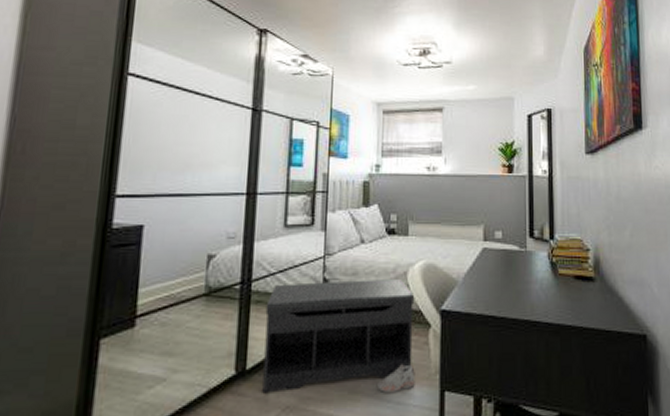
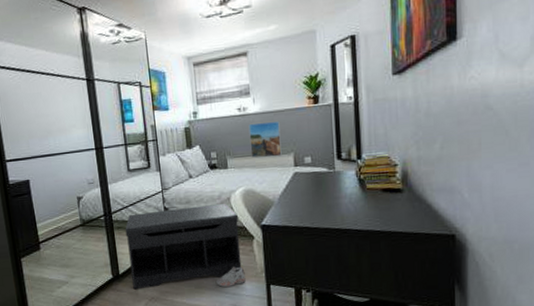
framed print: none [436,185,471,227] -> present [248,122,282,158]

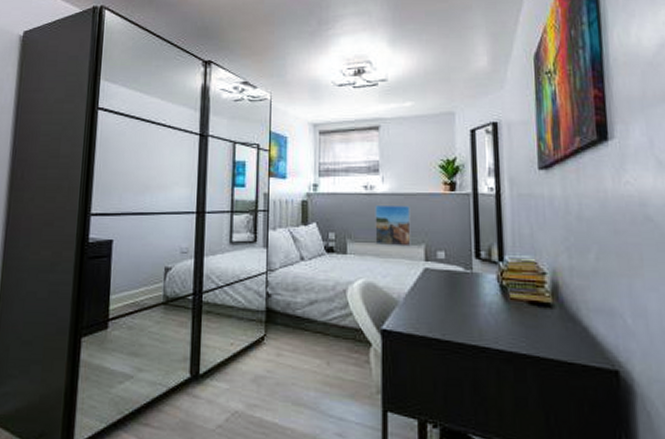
bench: present [125,203,242,290] -> none [214,295,355,398]
shoe: present [215,267,246,288] -> none [318,381,357,409]

